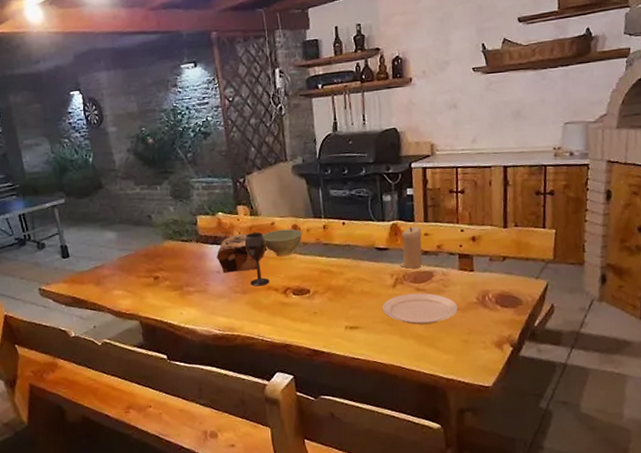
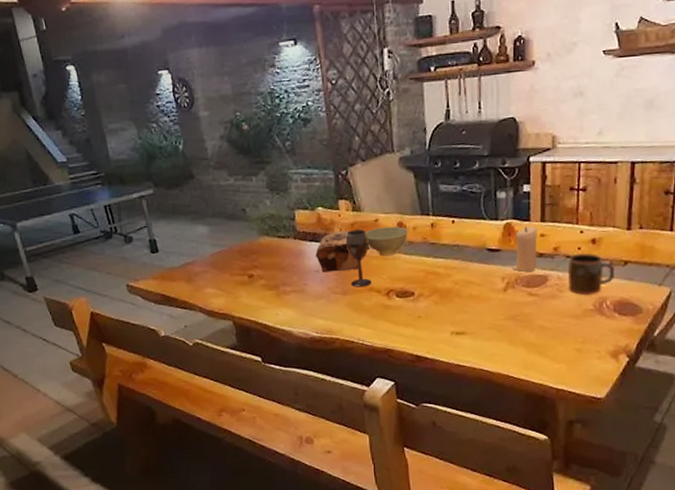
plate: present [382,293,459,325] -> none [491,298,573,332]
mug: none [451,249,495,289] -> present [567,252,615,295]

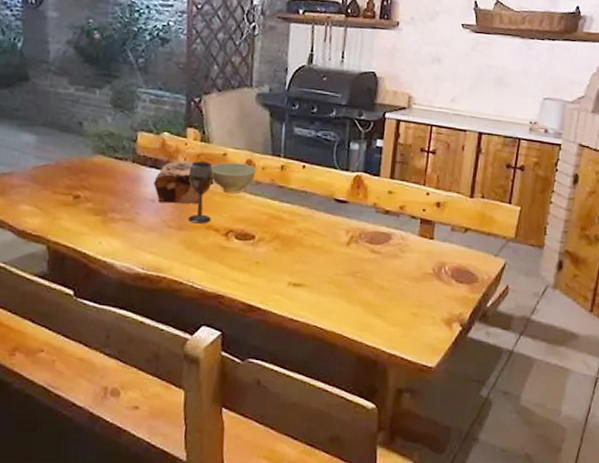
candle: present [511,227,537,273] -> none [357,182,386,229]
mug: present [567,252,615,295] -> none [410,215,456,258]

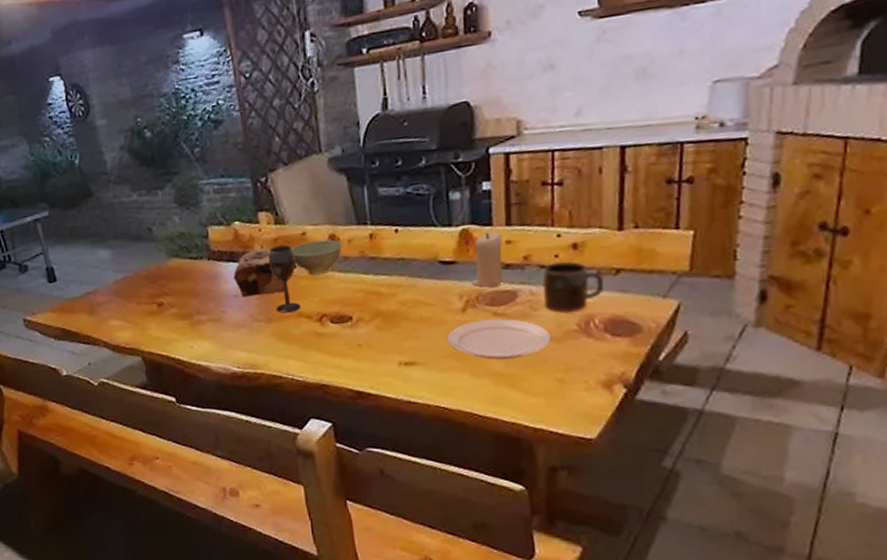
plate: none [331,254,413,291] -> present [447,318,552,360]
candle: none [357,182,386,229] -> present [471,232,503,288]
mug: none [410,215,456,258] -> present [542,260,605,312]

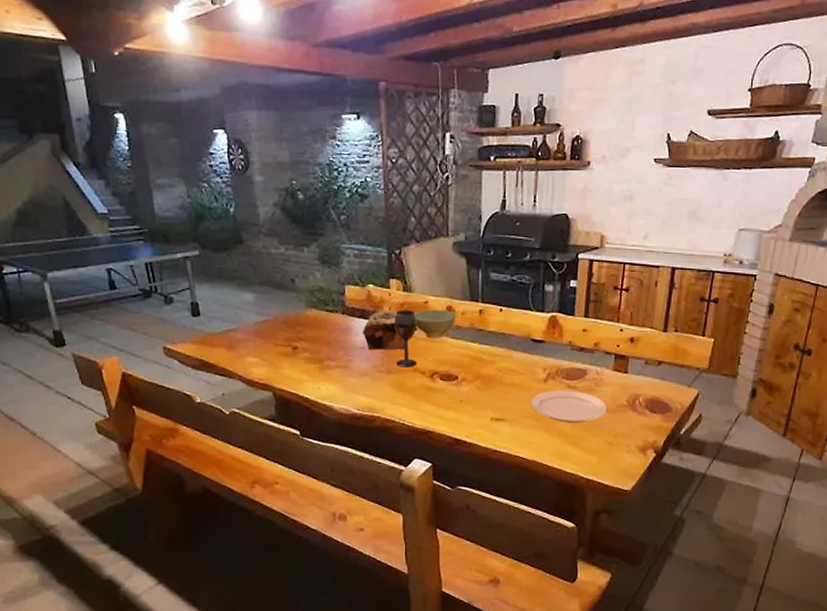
candle: present [471,232,503,288] -> none [553,321,580,365]
mug: present [542,260,605,312] -> none [605,350,650,390]

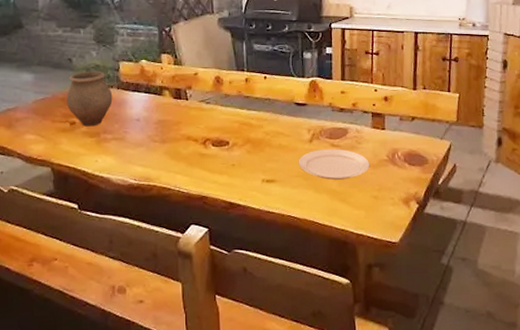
jug: none [288,293,337,352] -> present [66,71,113,127]
bread loaf: present [363,310,405,350] -> none [137,82,177,121]
wine glass: present [394,310,417,368] -> none [166,82,190,136]
bowl: present [414,309,457,339] -> none [185,80,225,108]

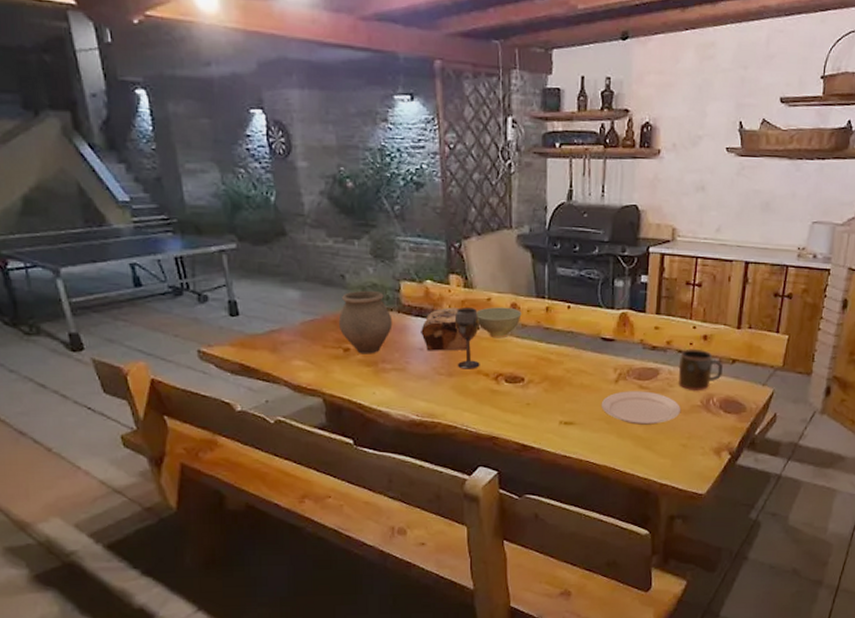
bread loaf: none [137,82,177,121] -> present [421,307,467,351]
wine glass: none [166,82,190,136] -> present [454,308,480,369]
bowl: none [185,80,225,108] -> present [476,307,522,339]
mug: none [364,109,405,146] -> present [678,348,724,390]

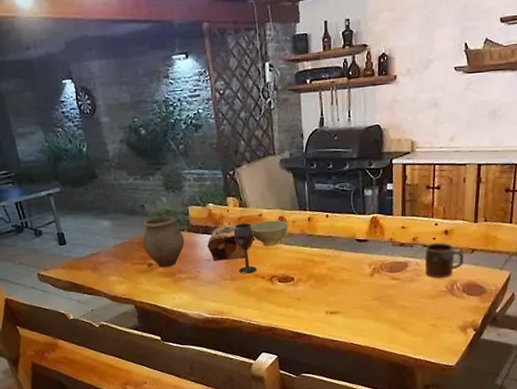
plate: present [601,391,681,425] -> none [359,281,429,310]

